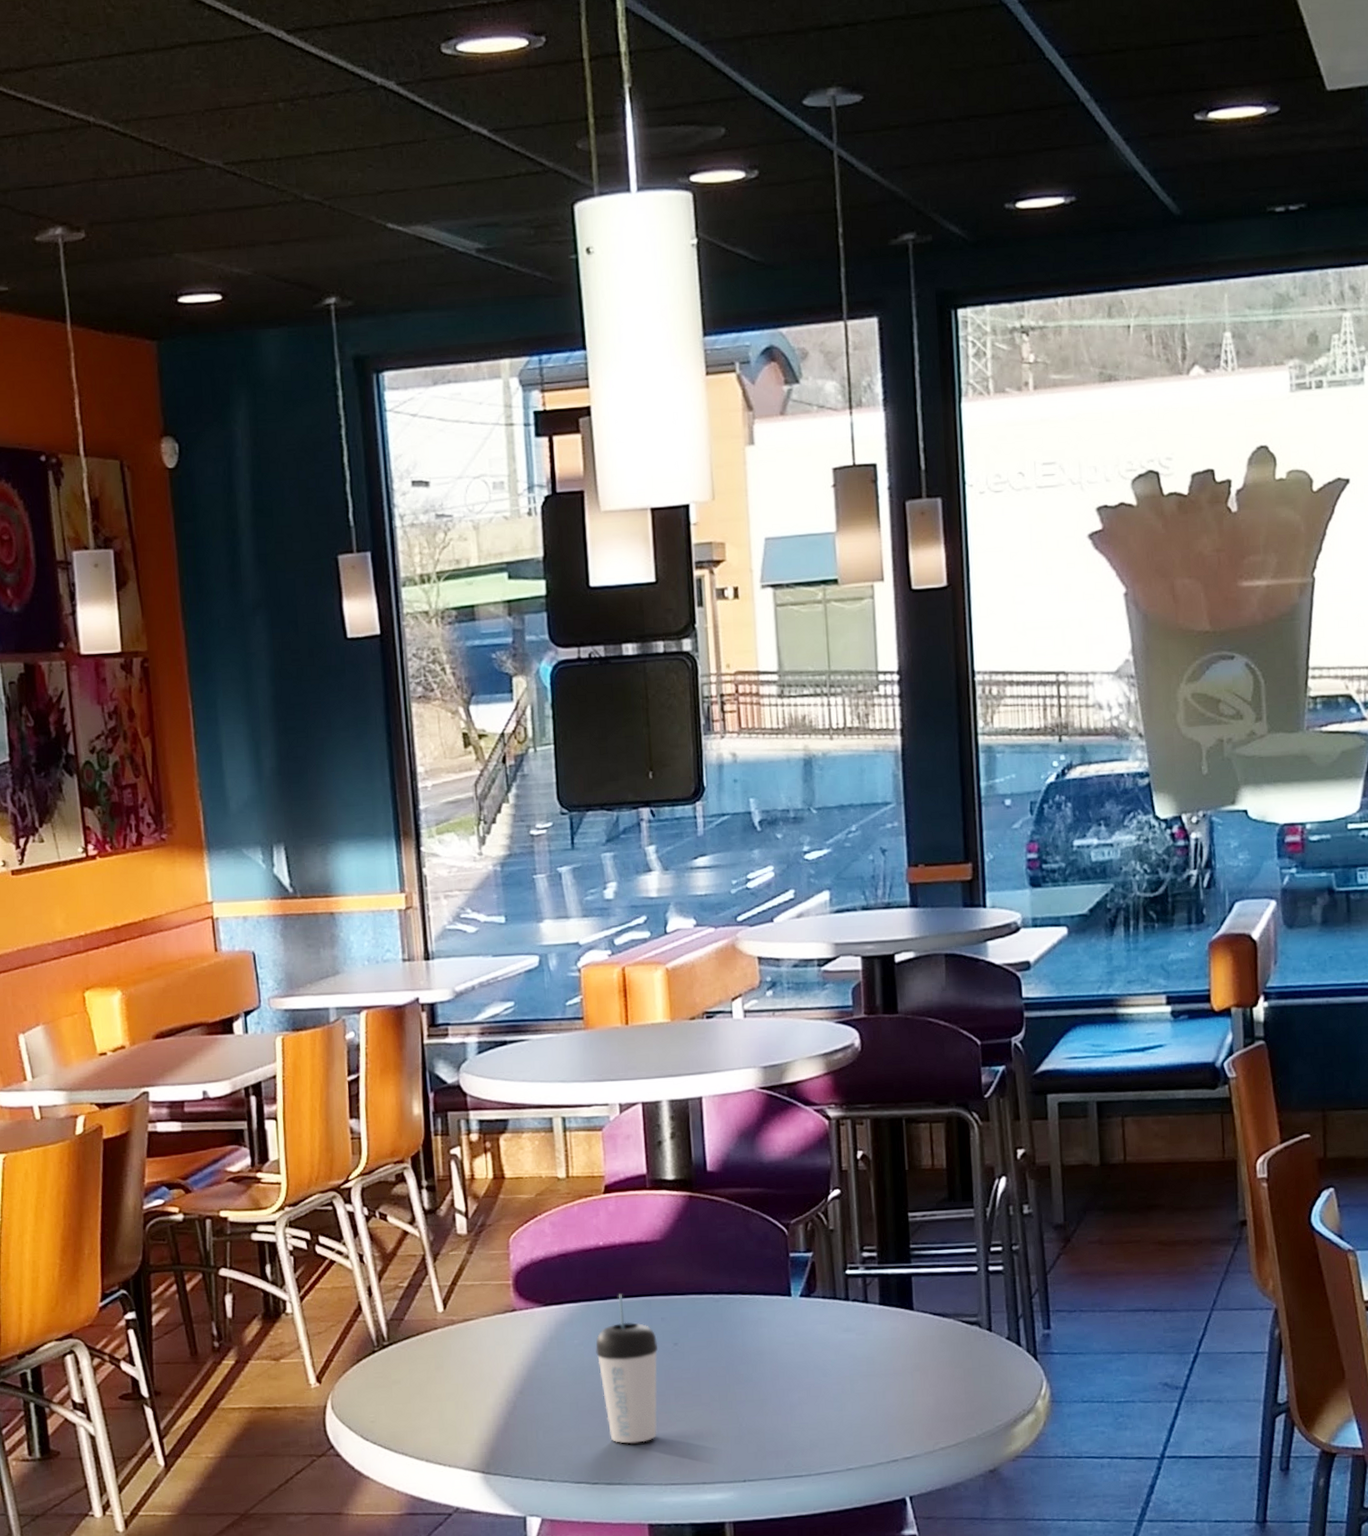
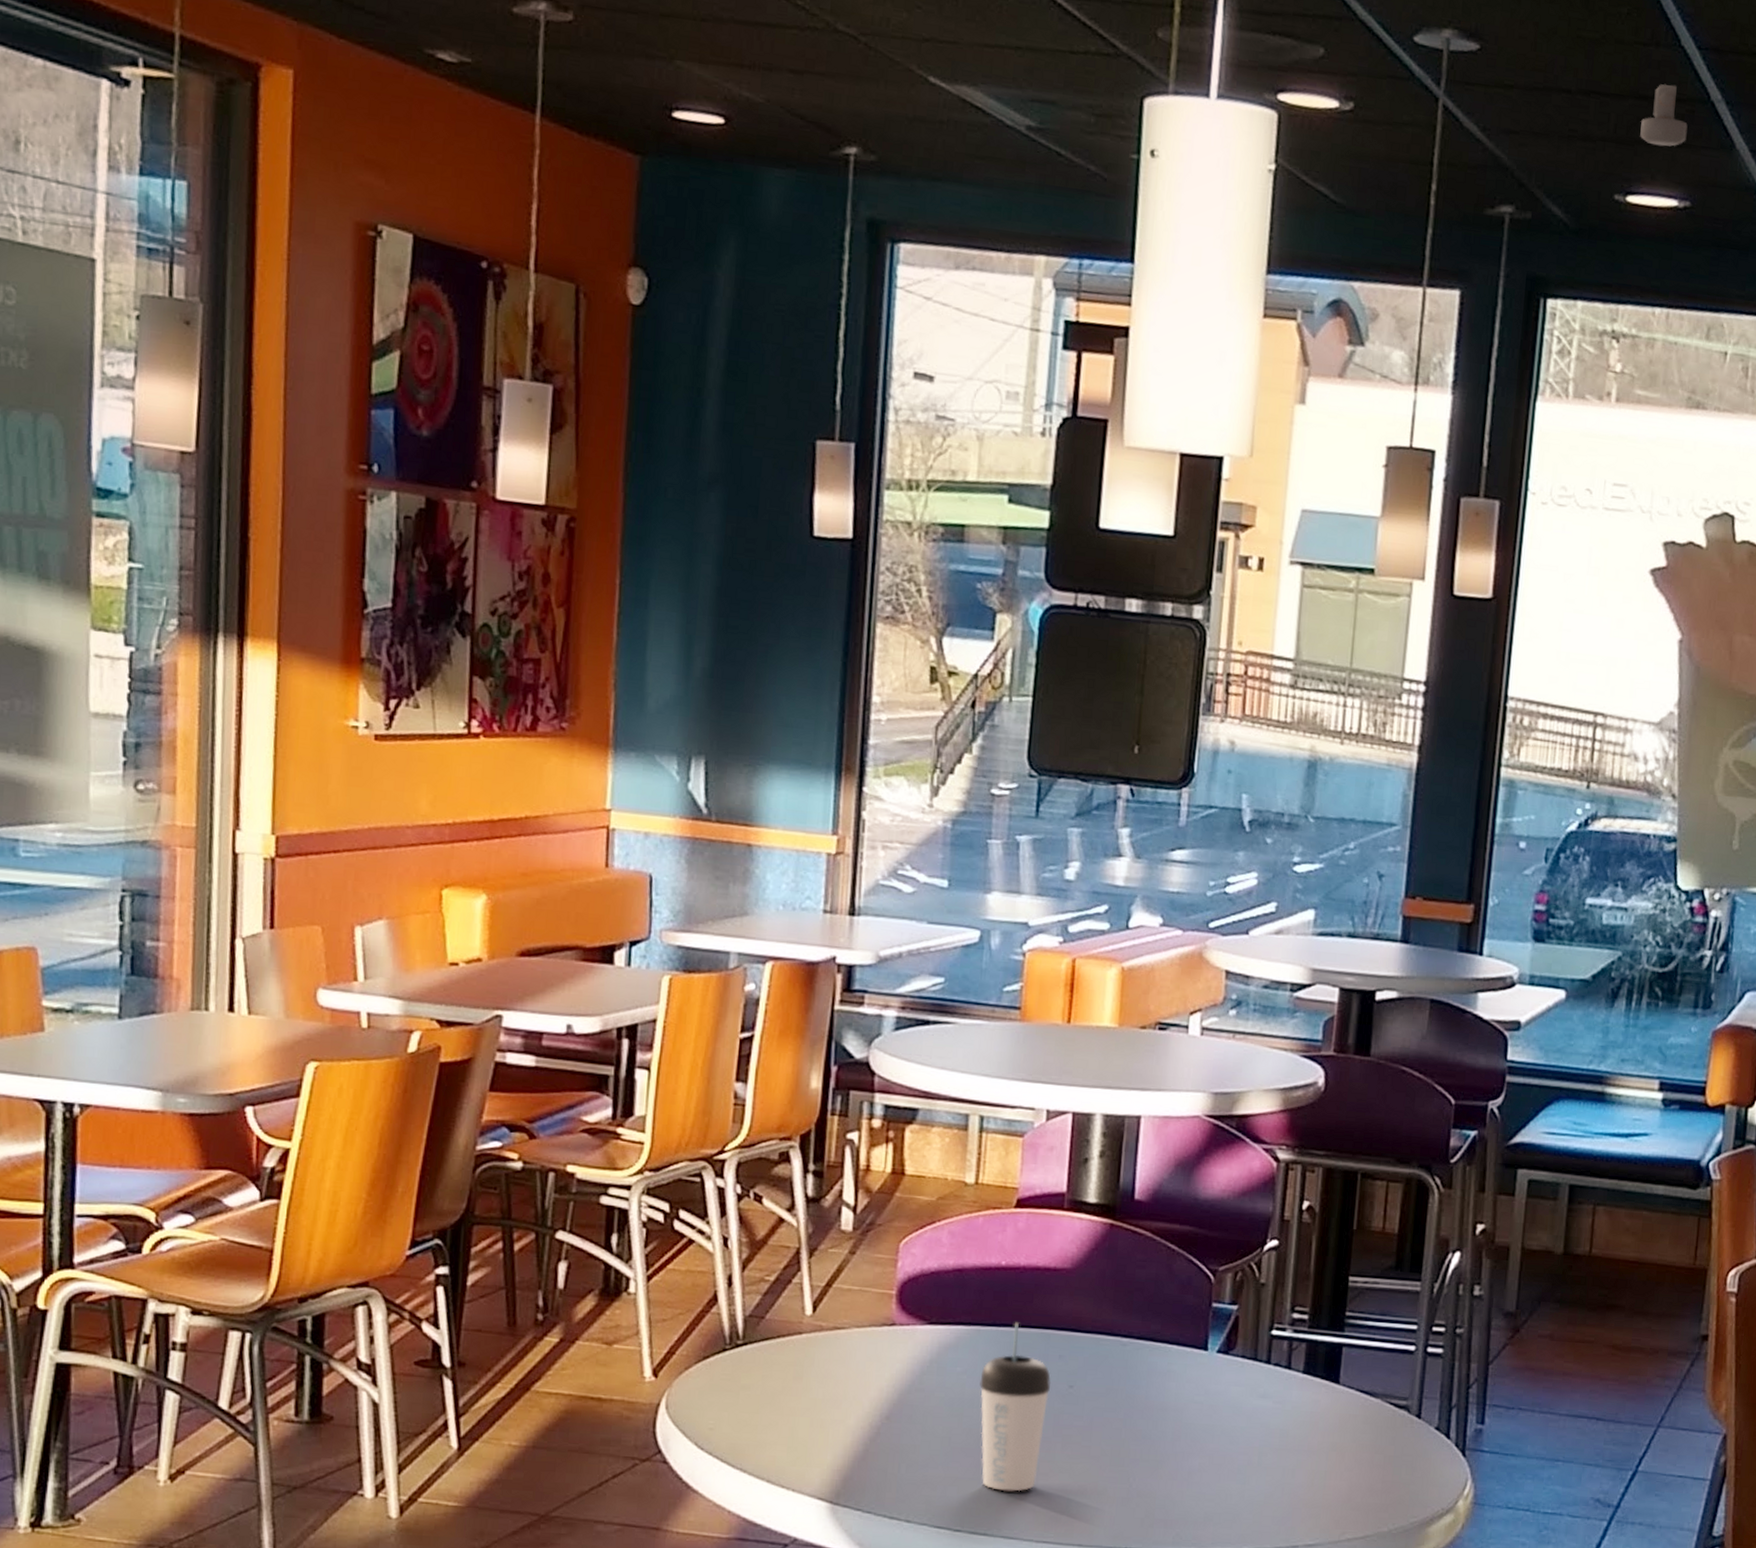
security camera: none [1019,94,1063,153] -> present [1640,83,1688,147]

